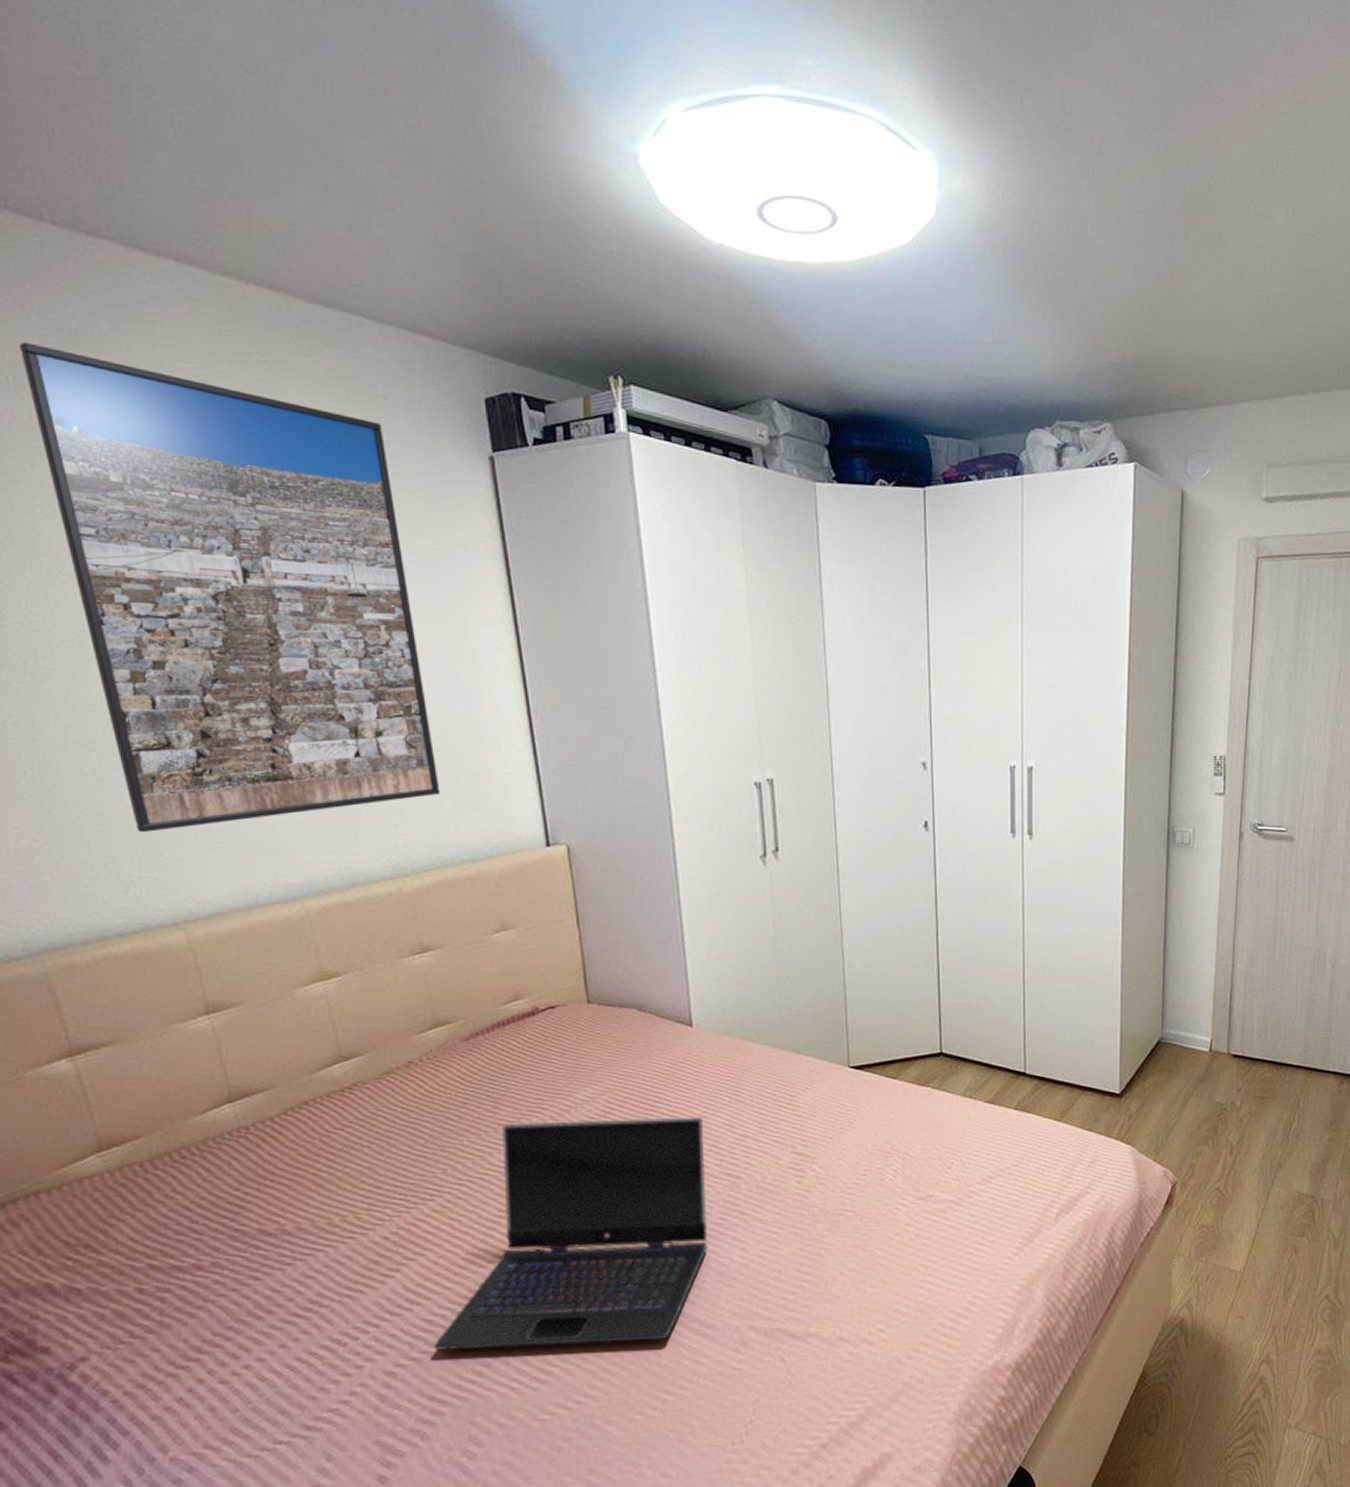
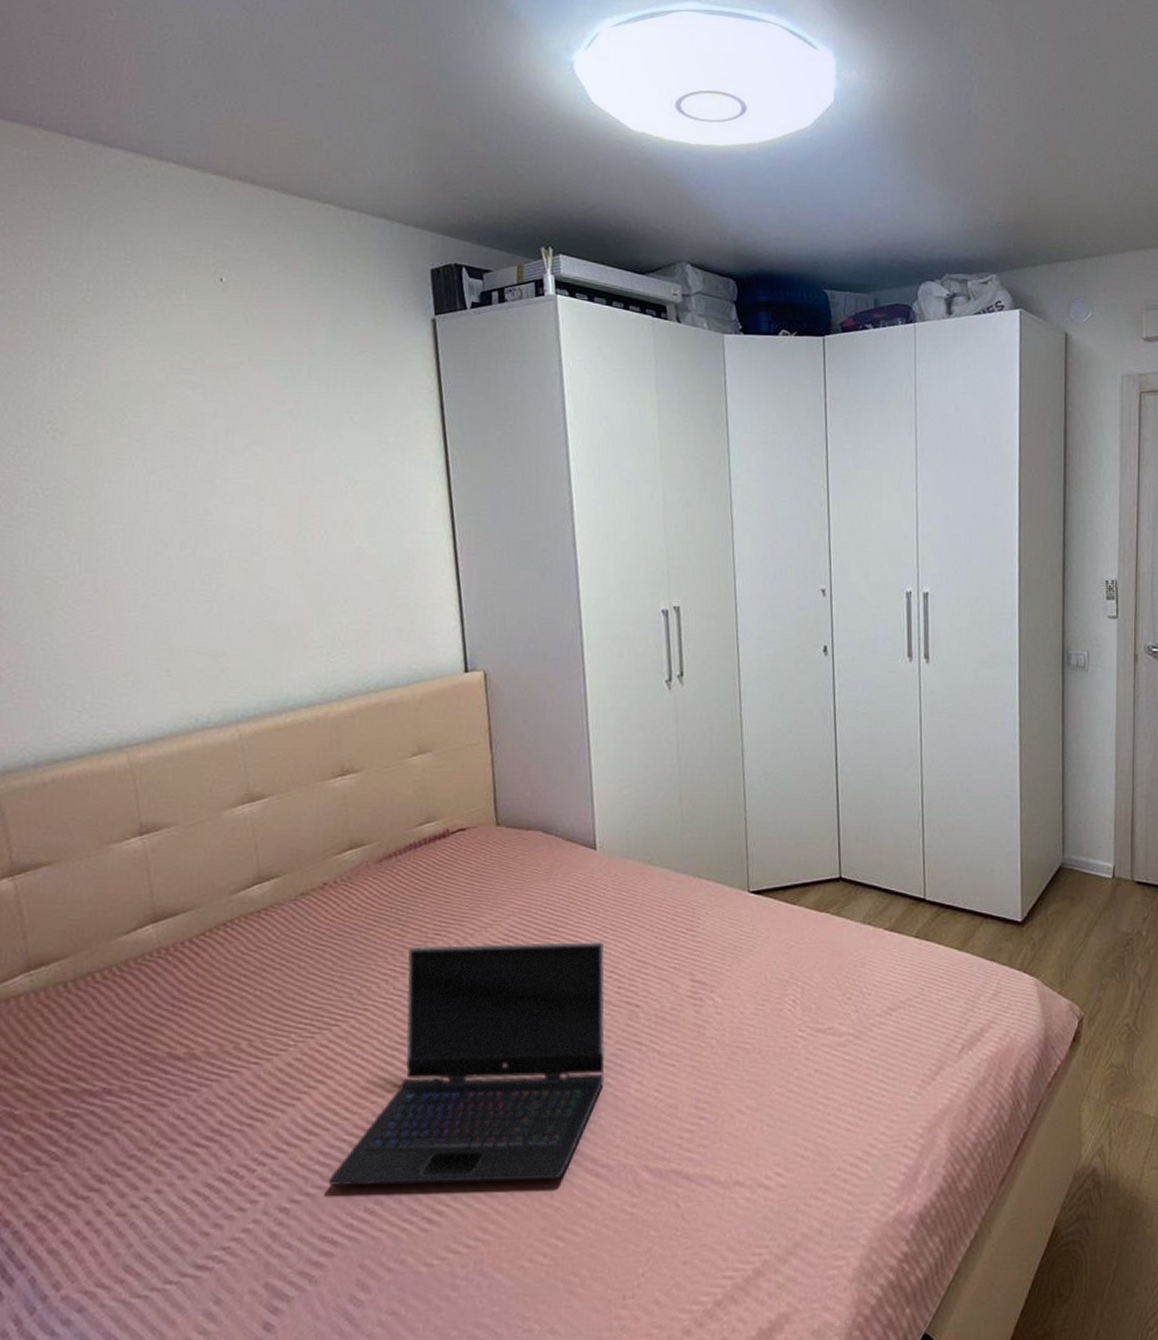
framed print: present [20,342,440,833] -> none [38,234,370,662]

